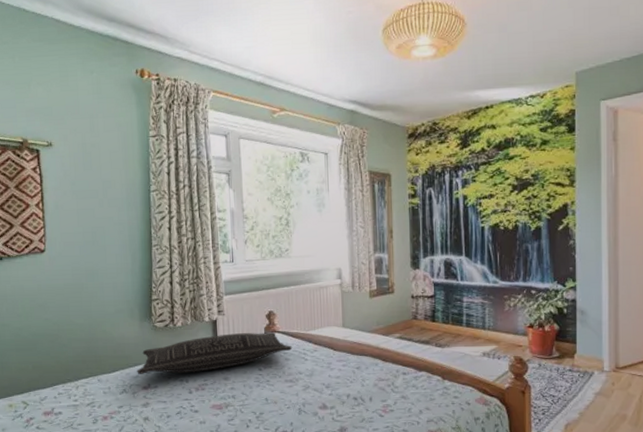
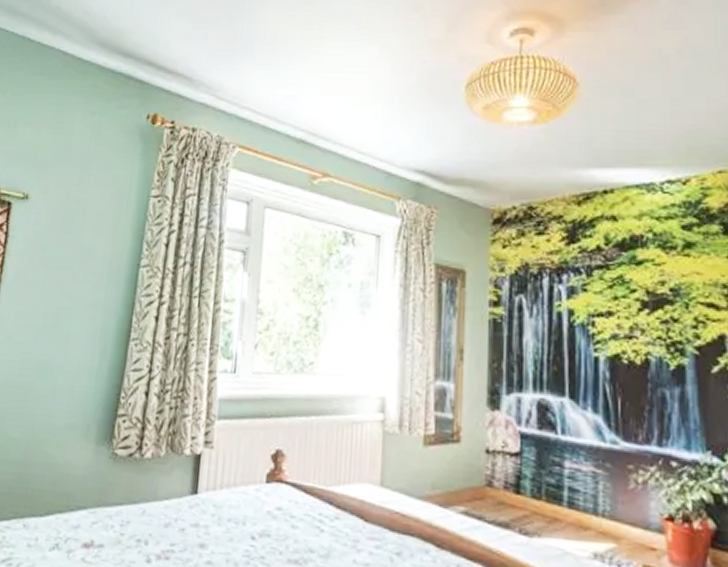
pillow: present [137,331,293,374] -> none [78,477,304,531]

